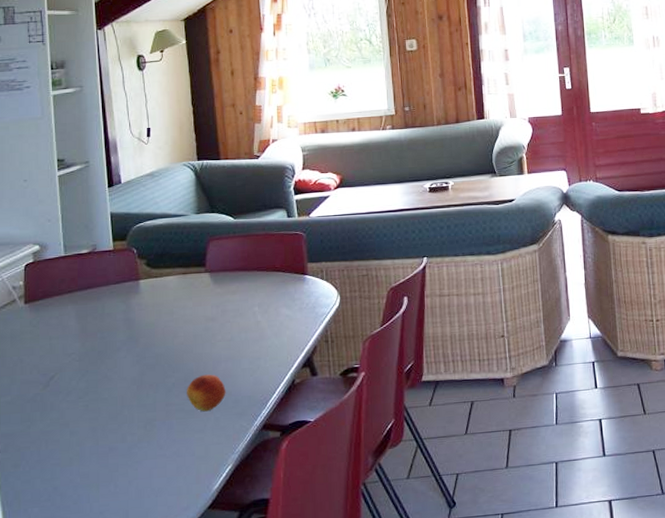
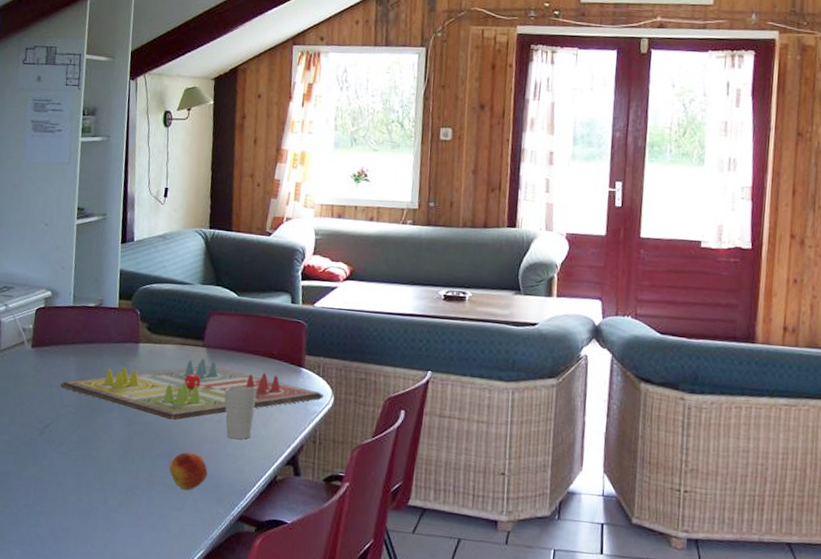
gameboard: none [60,283,330,348] -> present [60,358,324,421]
cup: none [232,300,265,354] -> present [224,386,257,439]

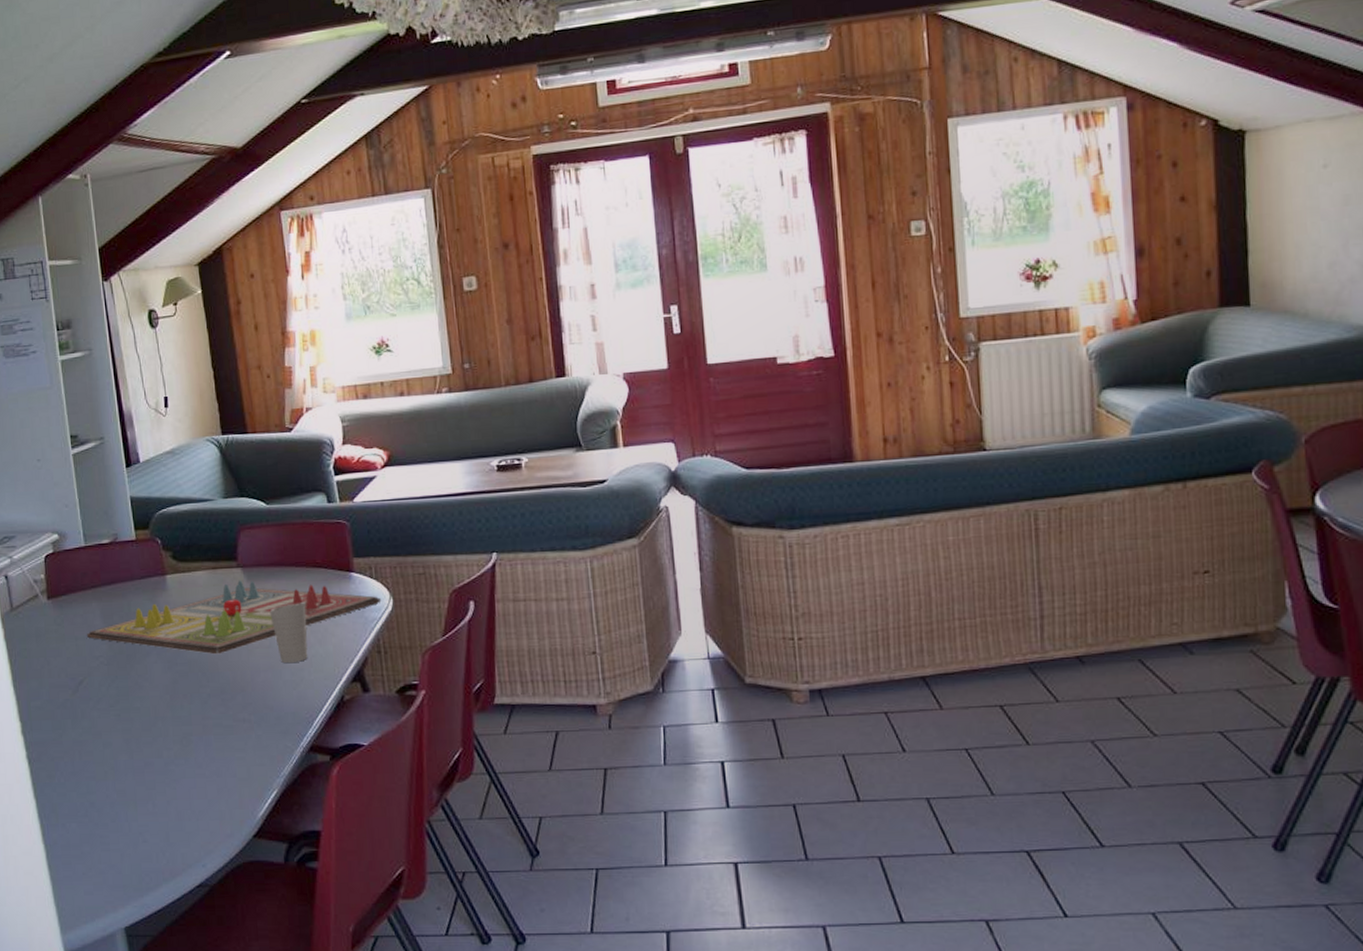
fruit: present [169,452,208,491] -> none [224,685,267,728]

